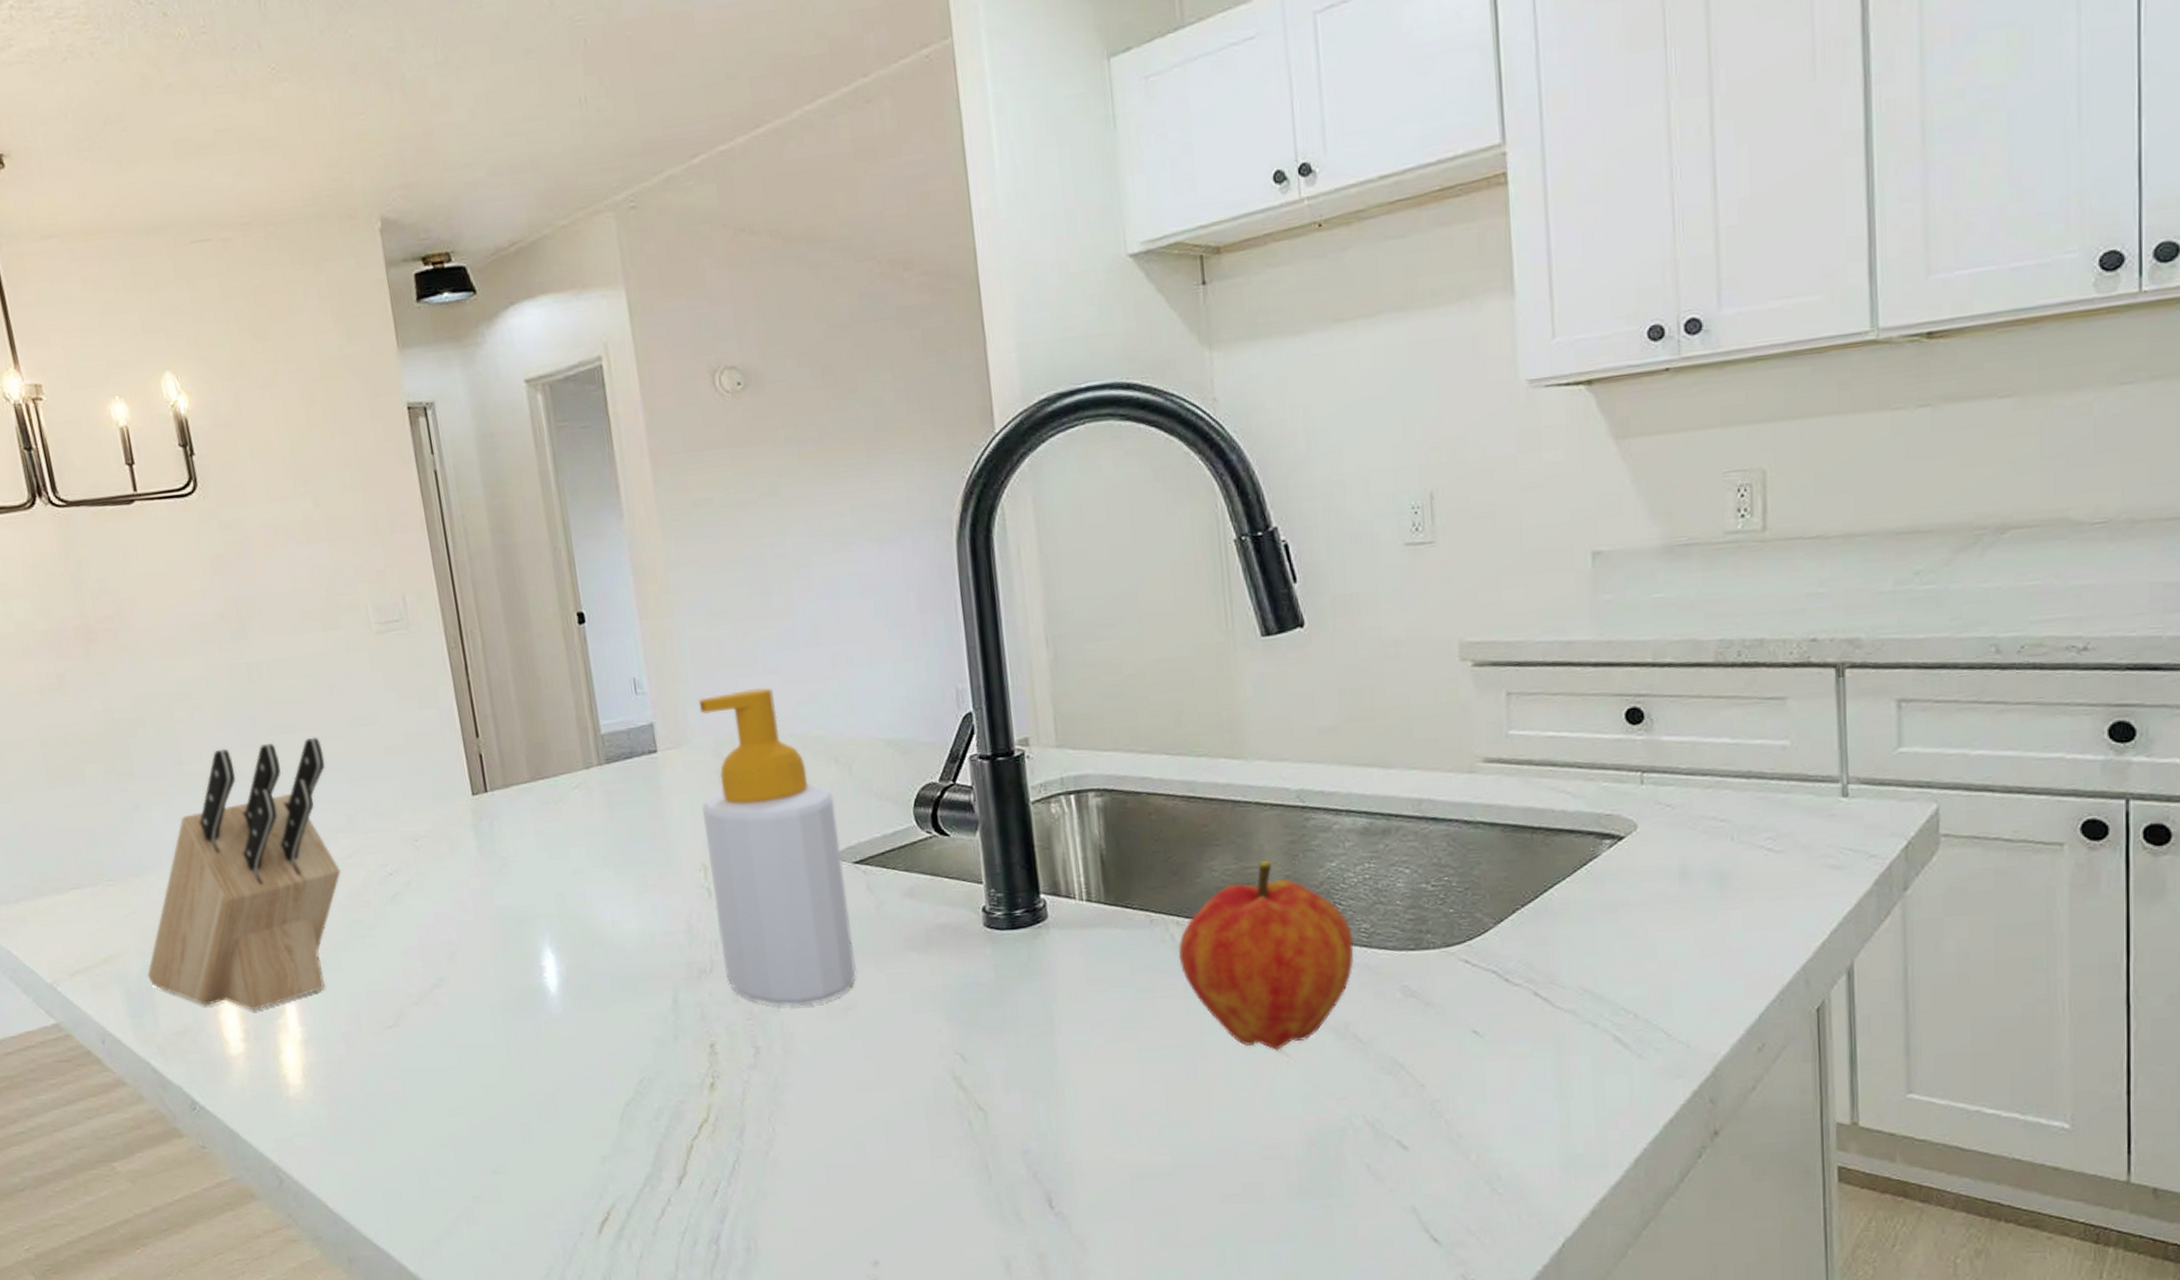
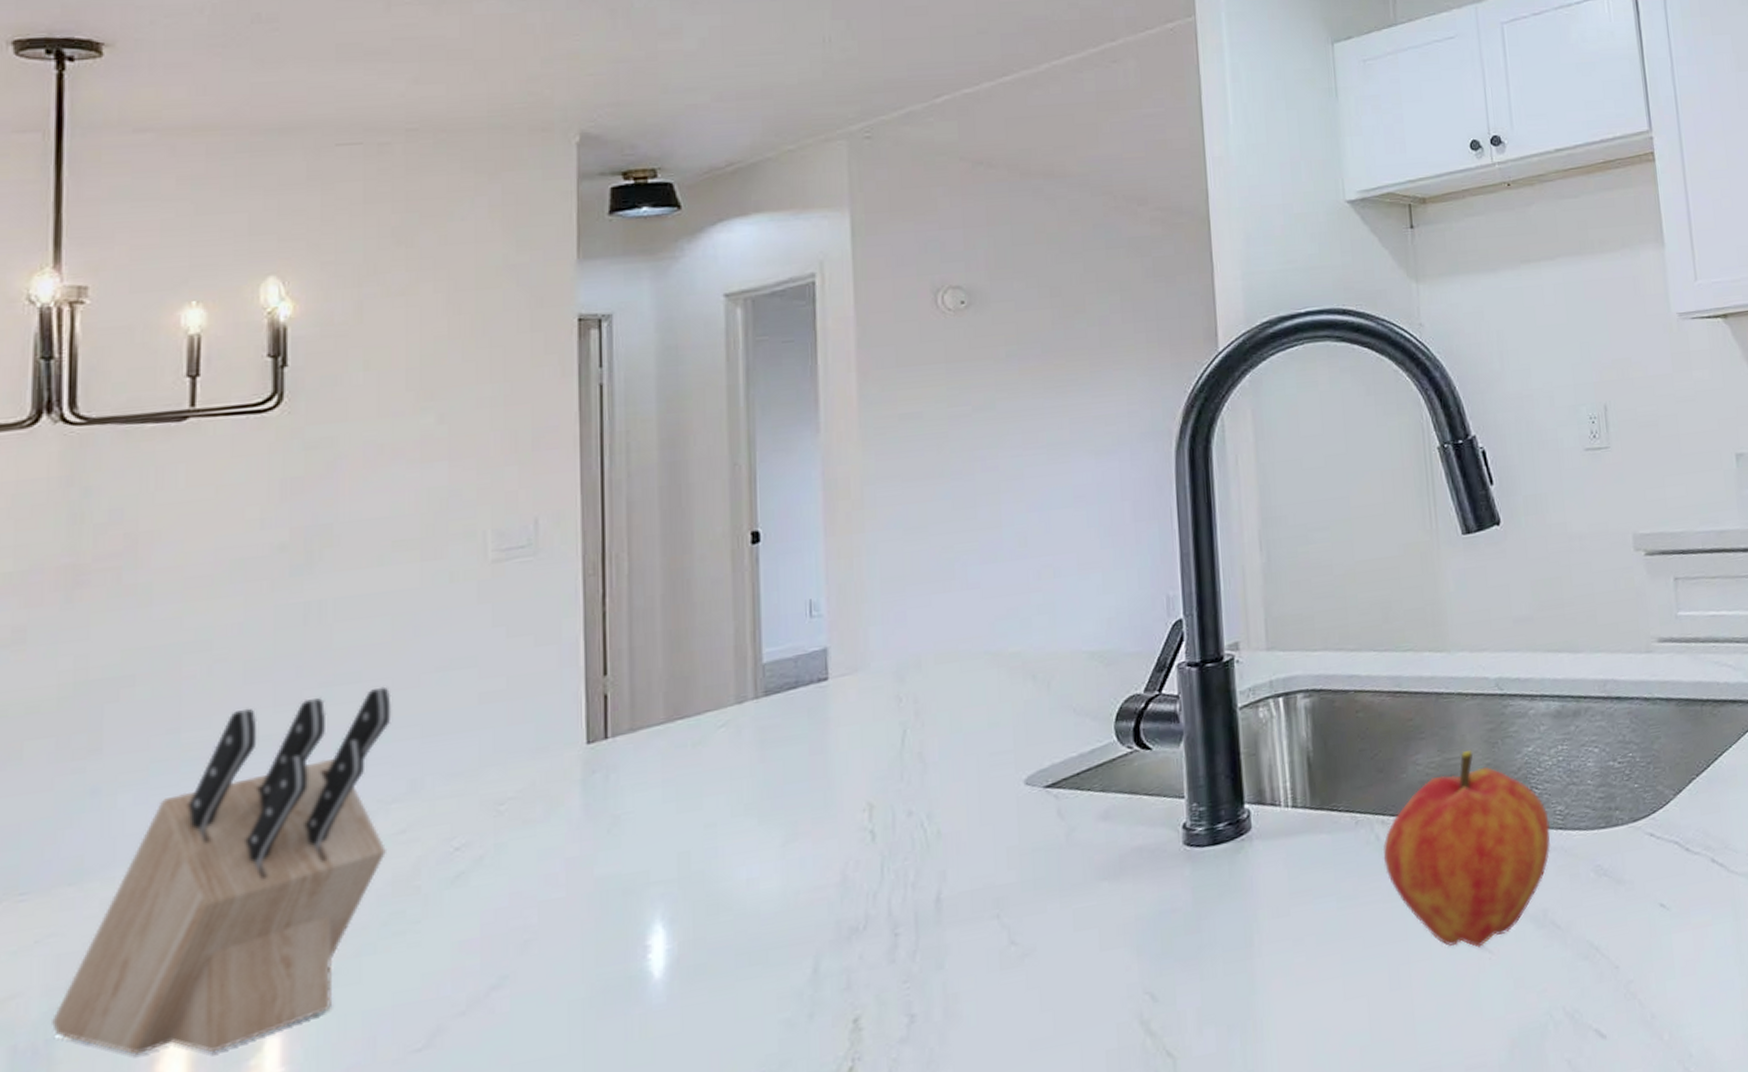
soap bottle: present [698,688,856,1007] -> none [875,604,1038,961]

